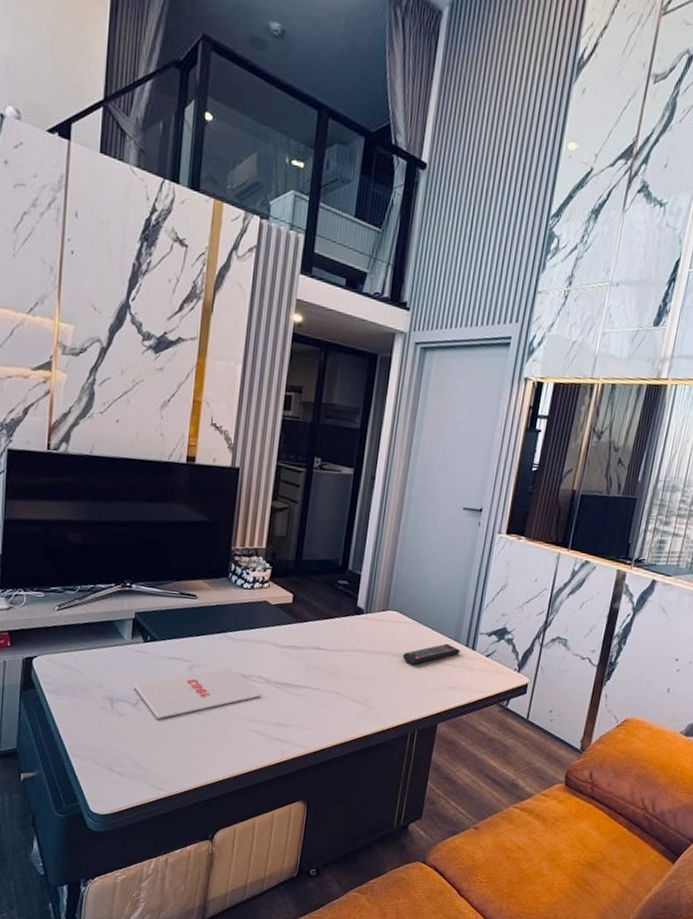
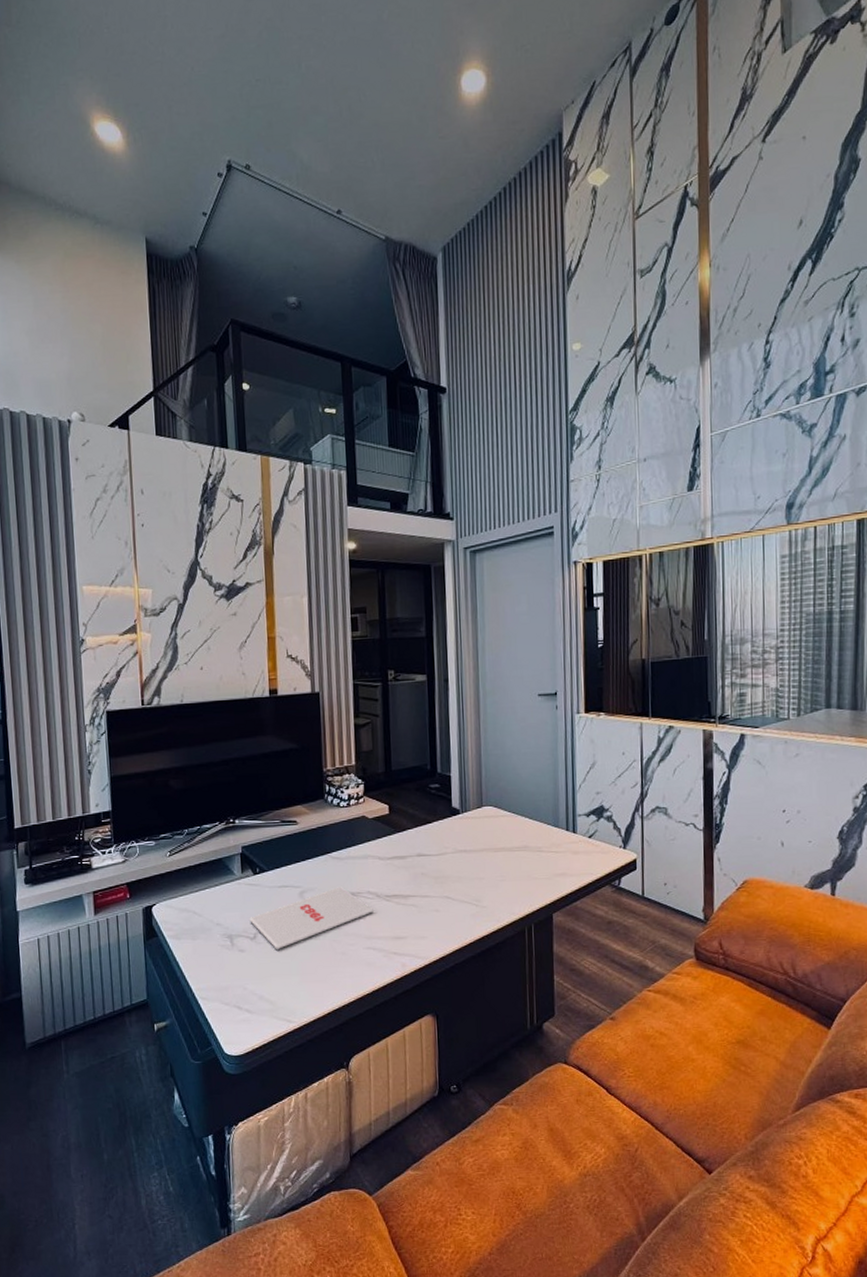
remote control: present [402,643,460,664] -> none [505,830,562,857]

